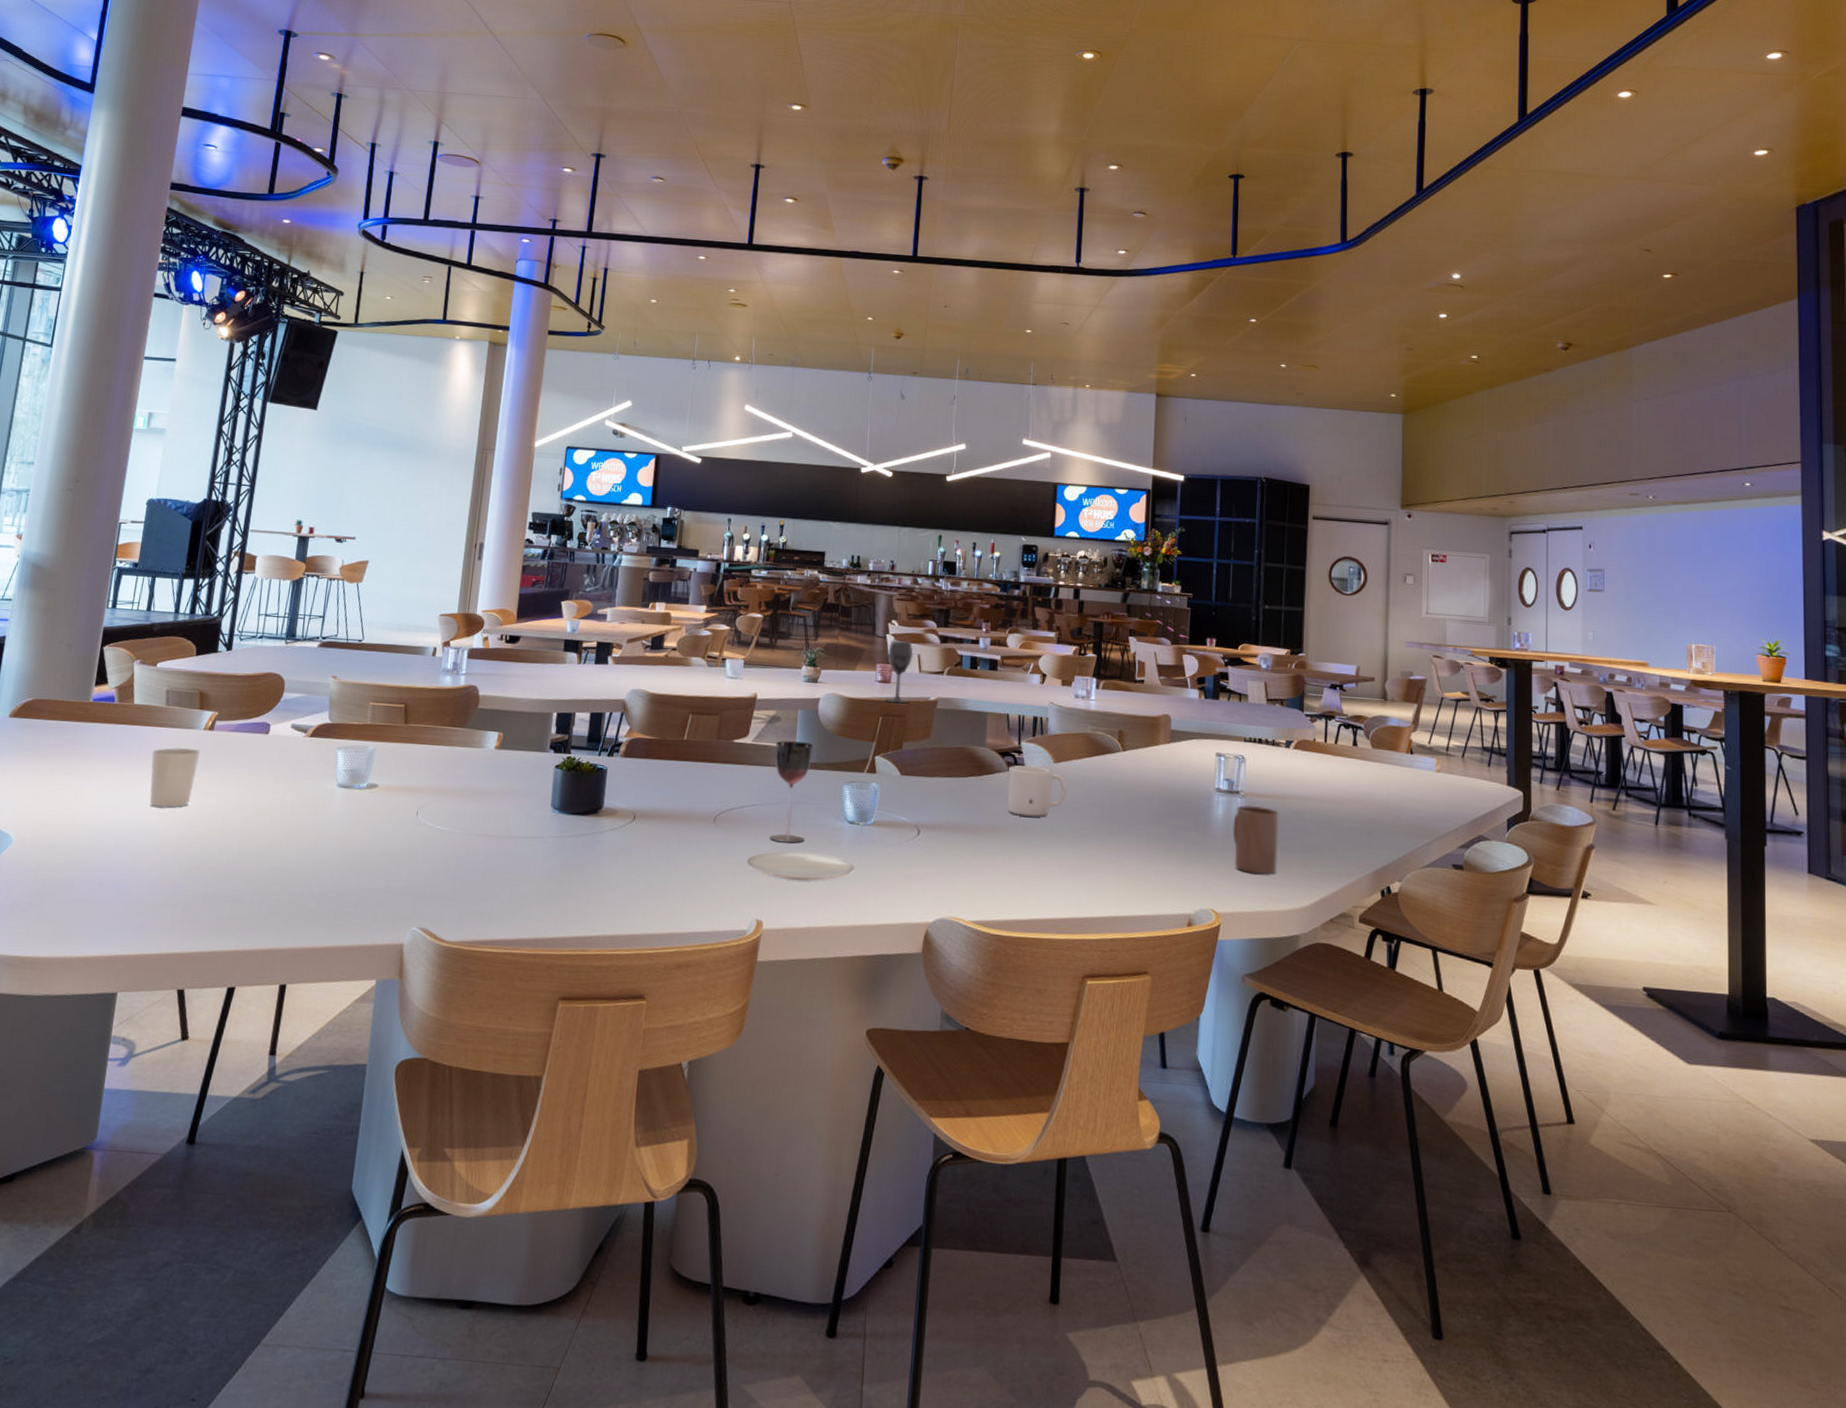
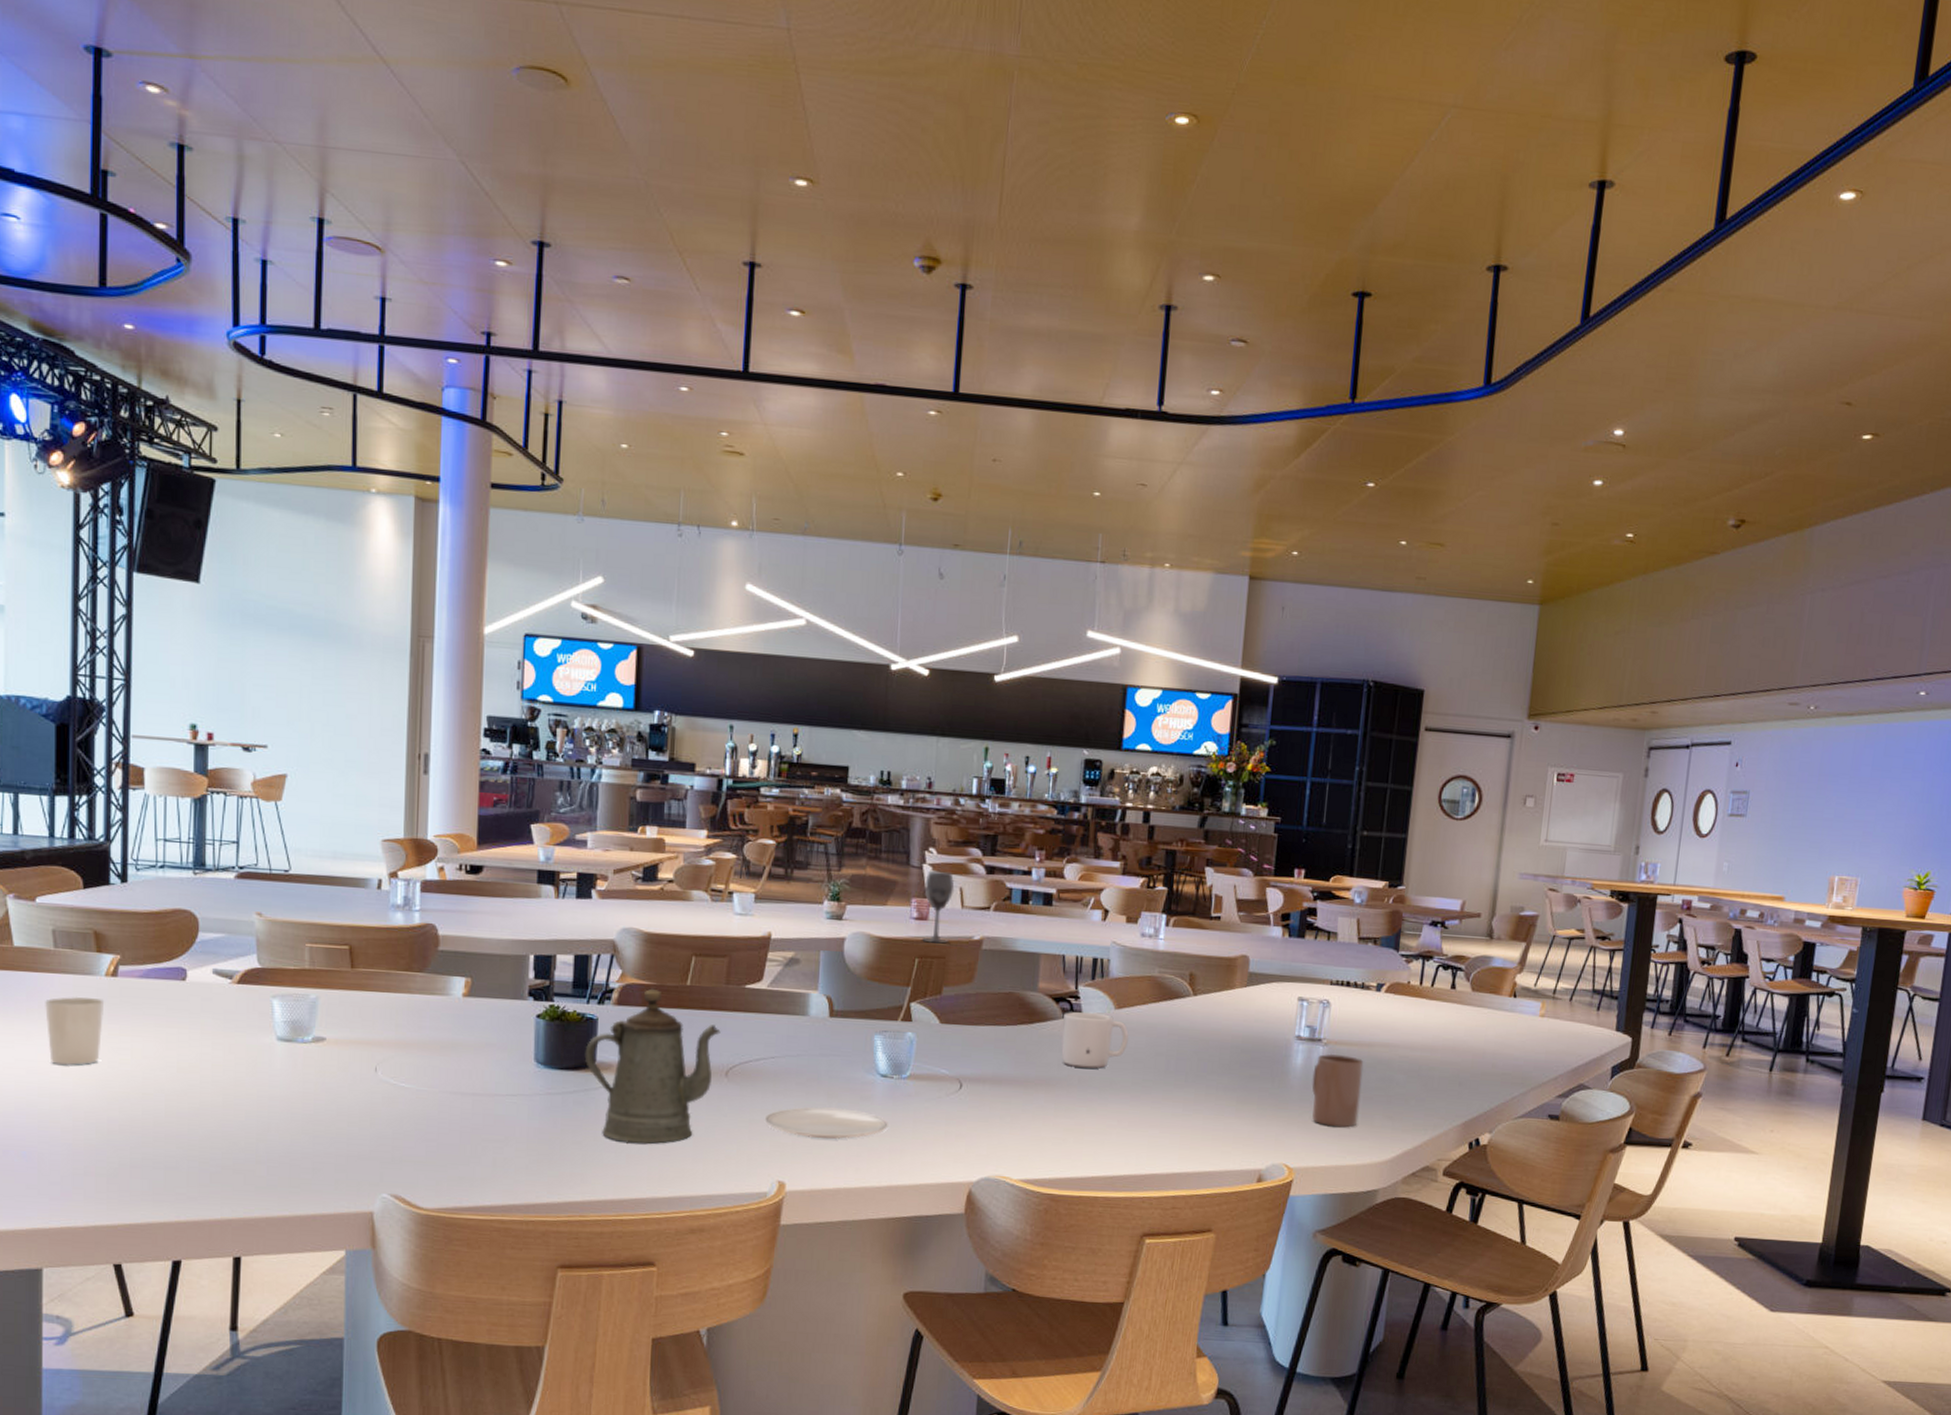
coffee pot: none [593,742,711,884] -> present [584,988,721,1144]
wineglass: present [769,740,814,843] -> none [790,985,839,1099]

